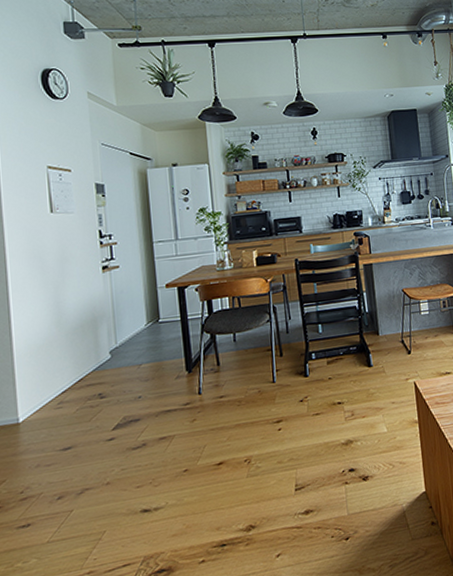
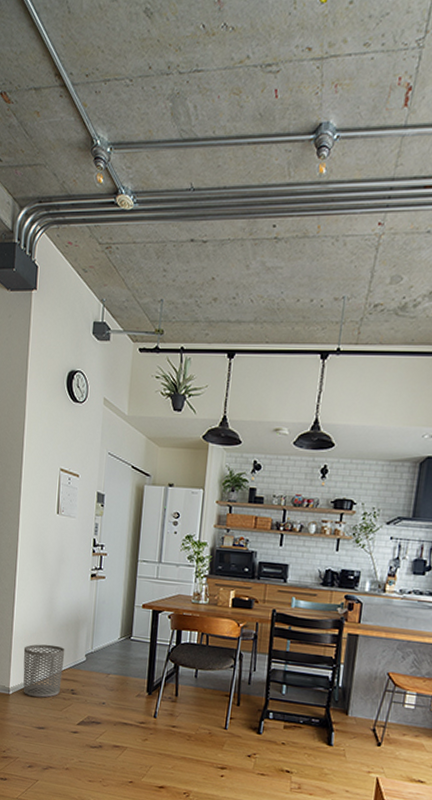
waste bin: none [30,351,86,417] -> present [23,644,65,698]

